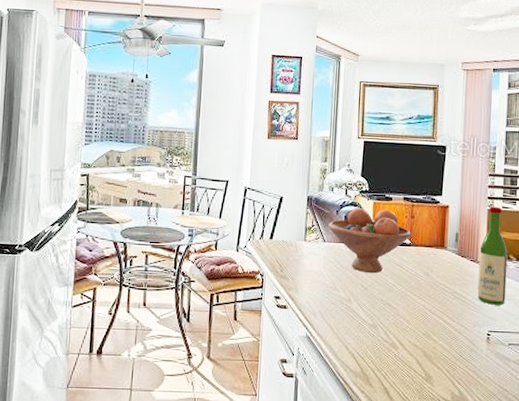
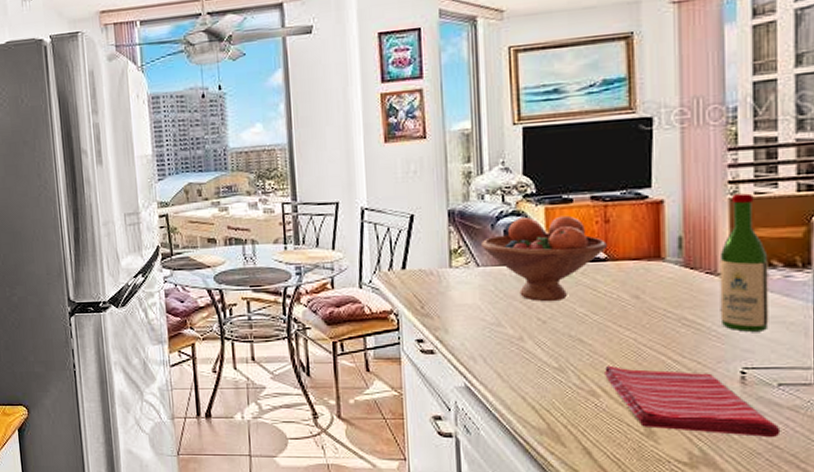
dish towel: none [402,324,508,384] -> present [605,365,781,438]

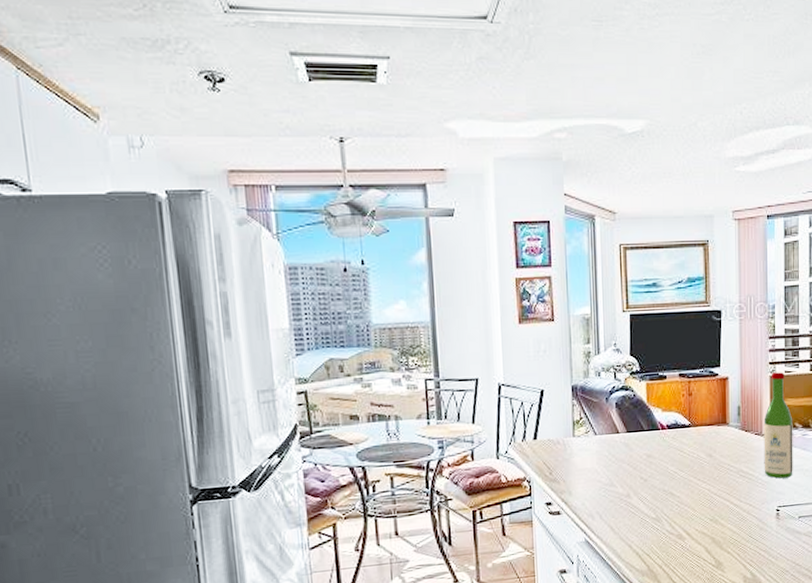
fruit bowl: present [482,215,607,302] -> none [598,390,690,463]
dish towel: present [605,365,781,438] -> none [688,512,800,560]

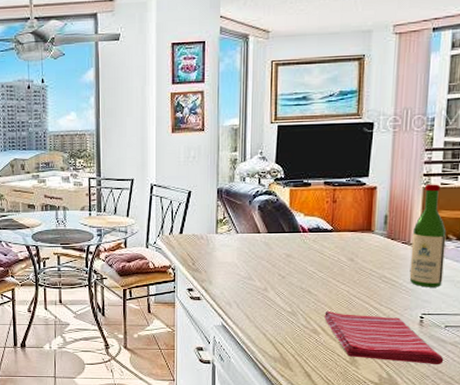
dish towel: none [688,512,800,560] -> present [324,310,444,365]

